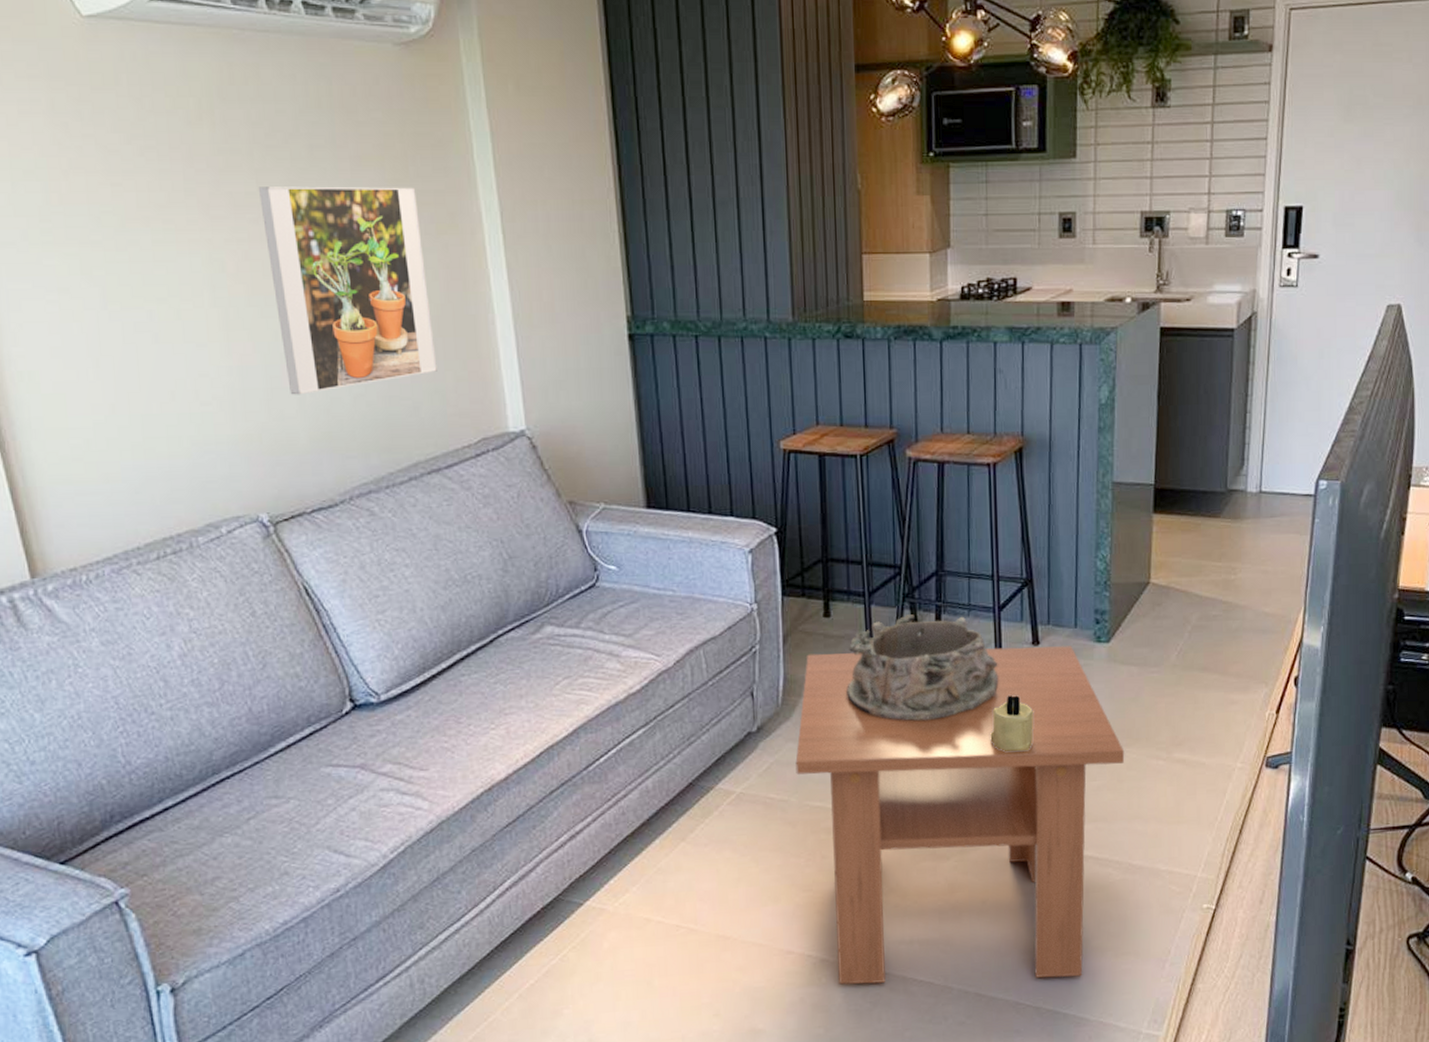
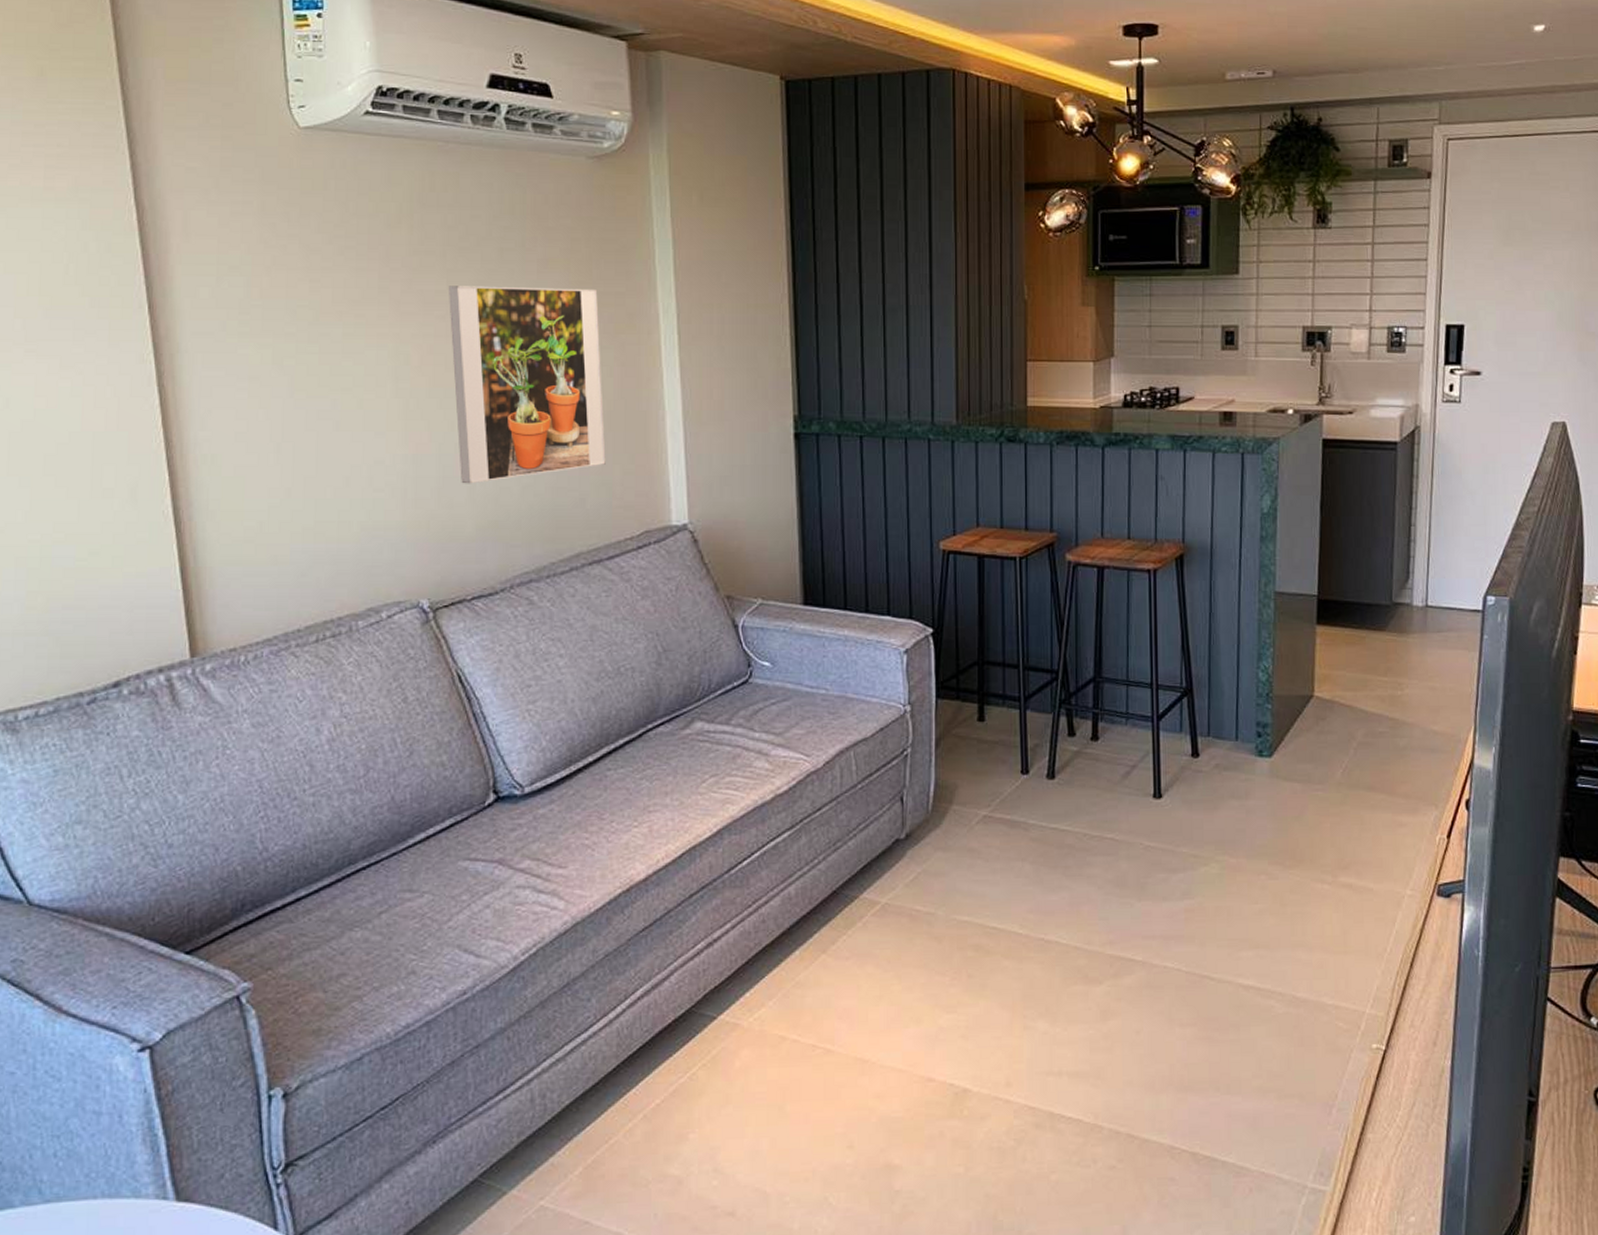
coffee table: present [795,646,1125,985] -> none [944,759,1288,1120]
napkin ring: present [846,614,999,721] -> none [999,721,1156,833]
candle: present [990,694,1034,752] -> none [1147,808,1193,870]

